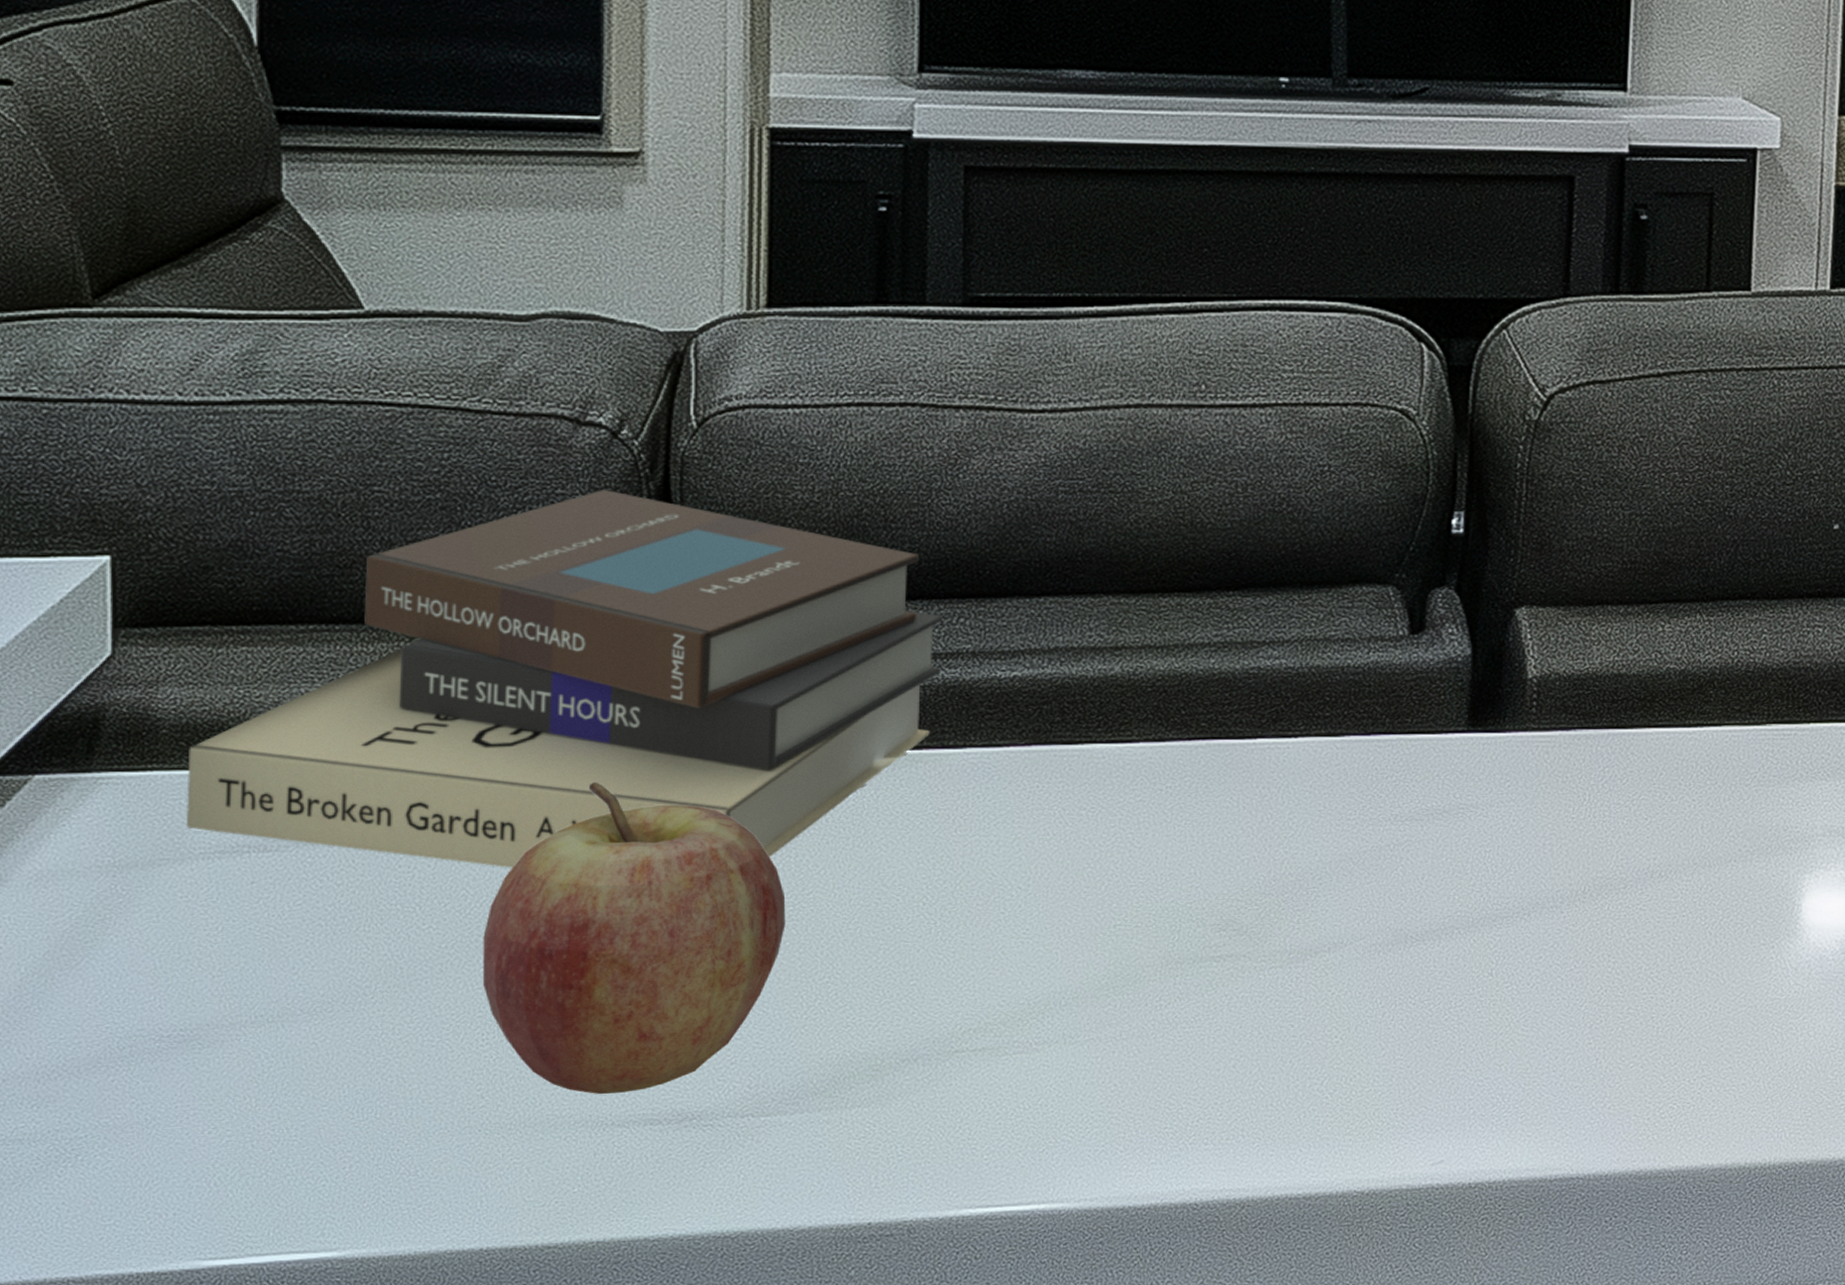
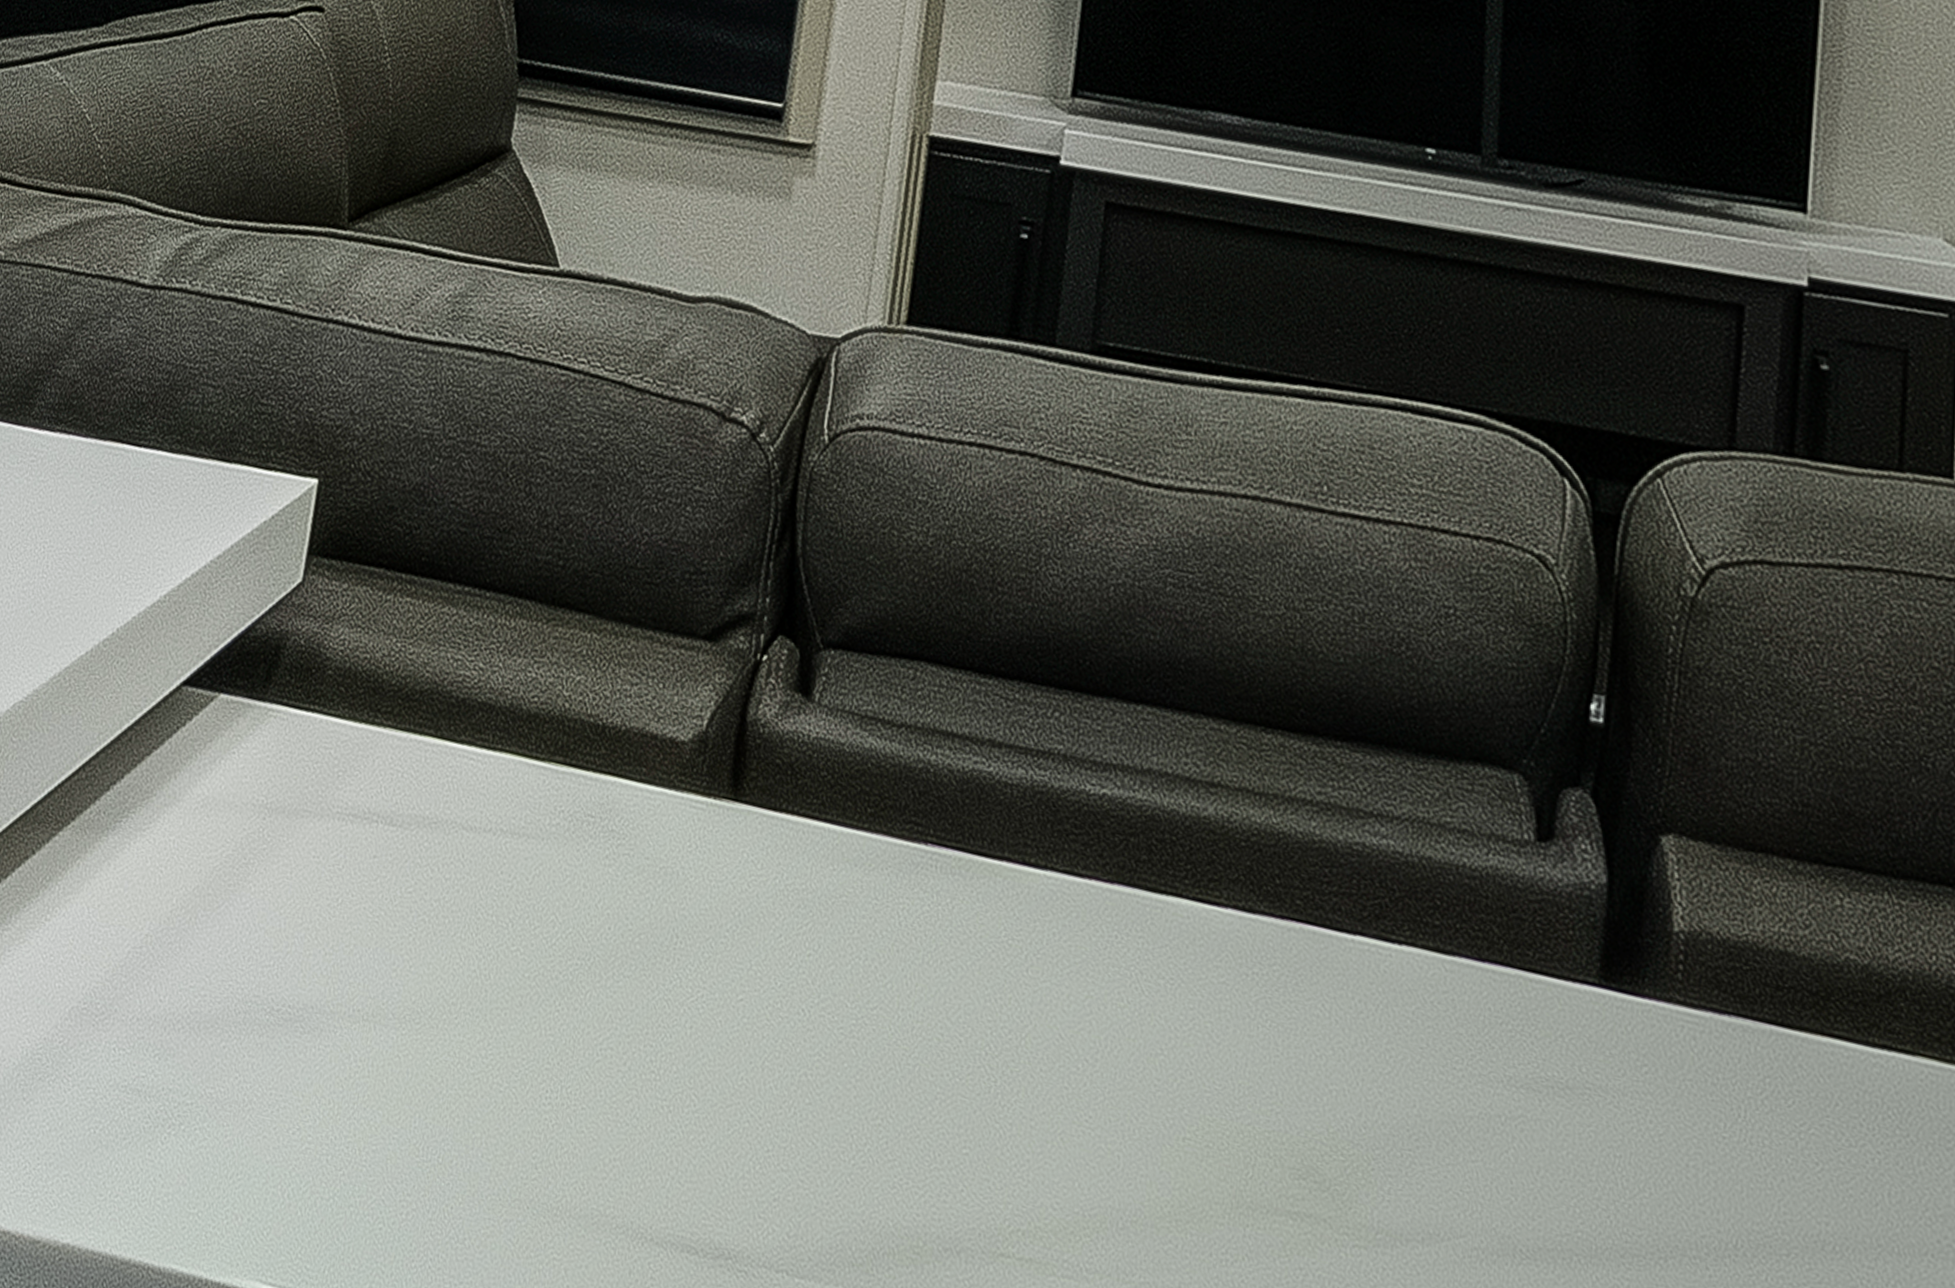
books: present [186,490,944,868] -> none [330,494,1039,954]
fruit: present [483,781,786,1094] -> none [555,819,850,1207]

